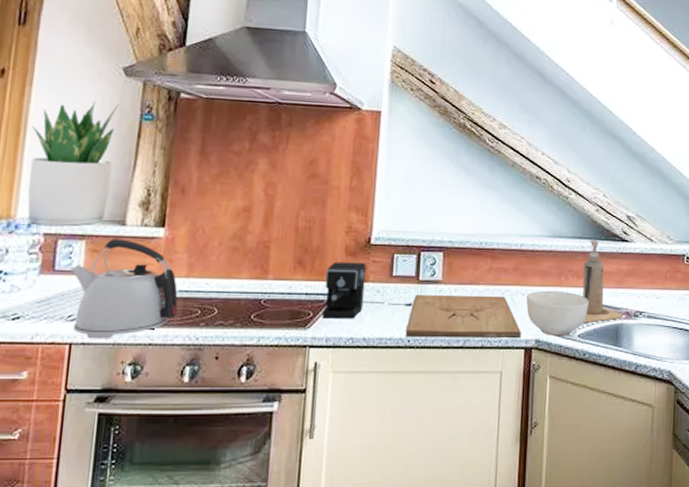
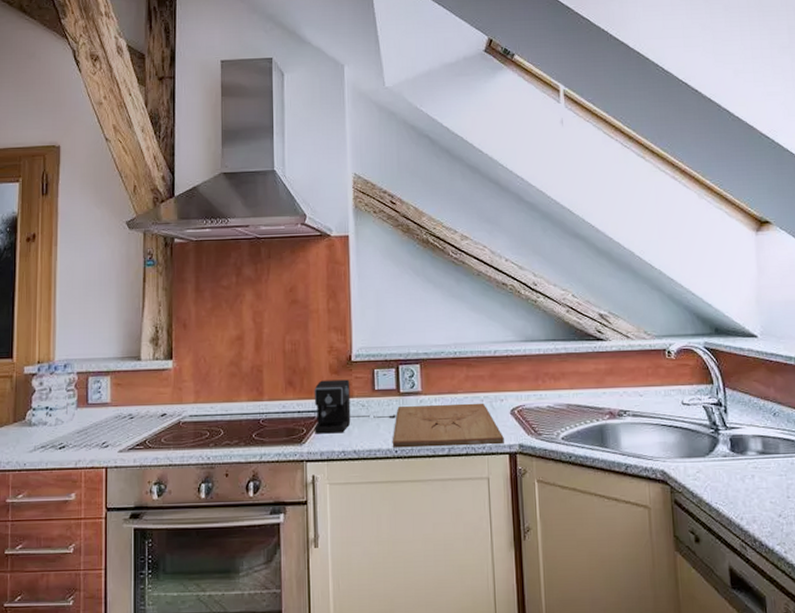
planter: present [27,100,119,227] -> none [61,253,126,366]
kettle: present [70,239,178,339] -> none [100,372,189,463]
bowl: present [526,290,590,336] -> none [505,394,570,440]
soap dispenser: present [582,239,623,323] -> none [559,340,606,425]

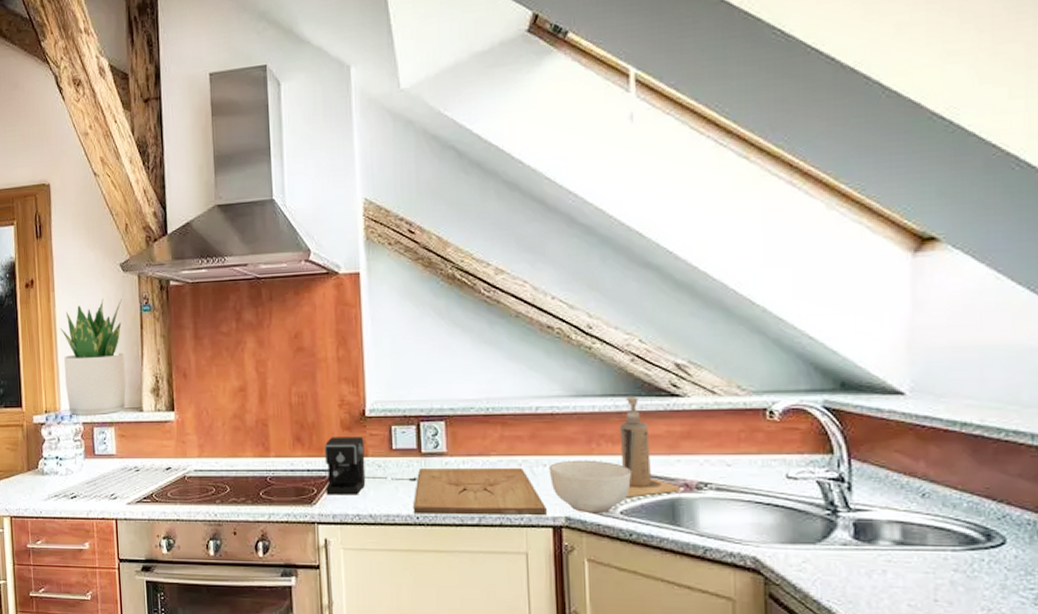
planter: none [61,253,126,366] -> present [60,298,126,416]
bowl: none [505,394,570,440] -> present [548,460,632,513]
soap dispenser: none [559,340,606,425] -> present [619,395,680,498]

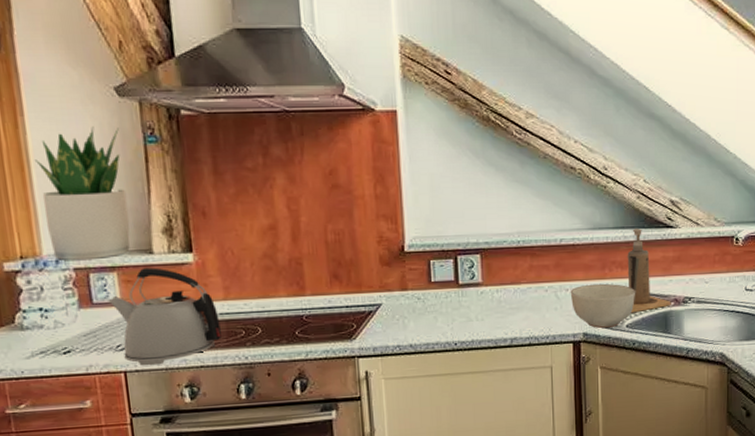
kettle: none [106,424,195,516] -> present [108,267,221,366]
coffee maker: present [324,436,417,495] -> none [363,271,455,329]
cutting board: present [413,467,547,516] -> none [451,293,568,341]

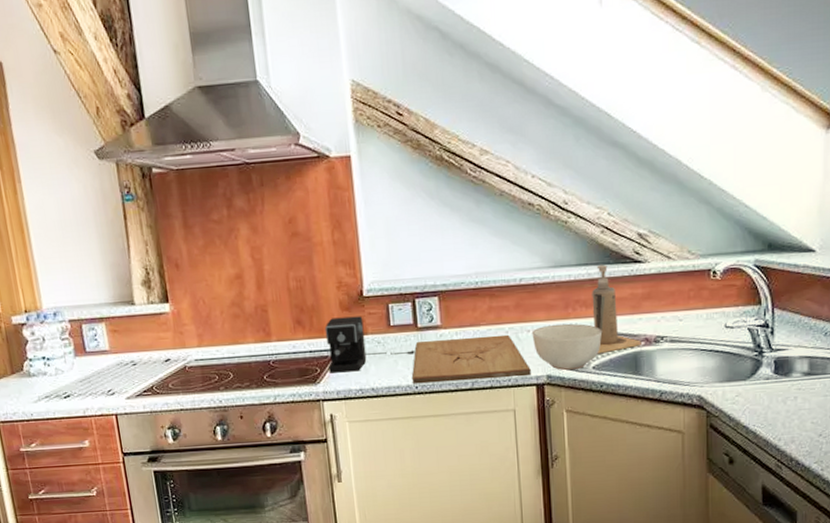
planter: present [35,126,130,261] -> none [32,188,115,314]
kettle: present [108,267,221,366] -> none [98,318,198,409]
coffee maker: none [363,271,455,329] -> present [324,316,415,373]
cutting board: none [451,293,568,341] -> present [411,334,531,384]

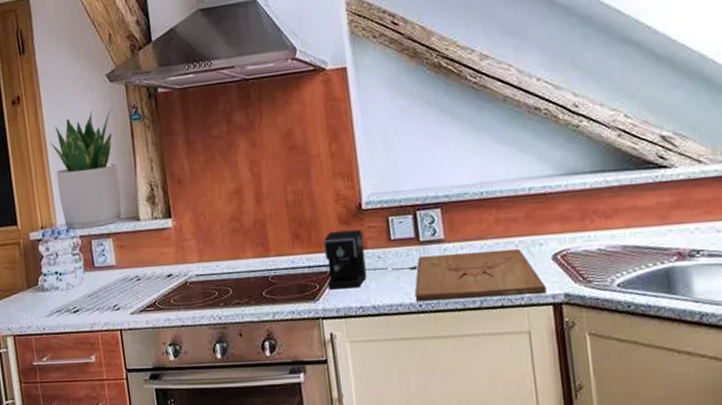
planter: none [32,188,115,314] -> present [50,109,122,230]
bowl: present [531,323,603,370] -> none [545,236,627,288]
soap dispenser: present [592,264,641,354] -> none [611,170,674,270]

